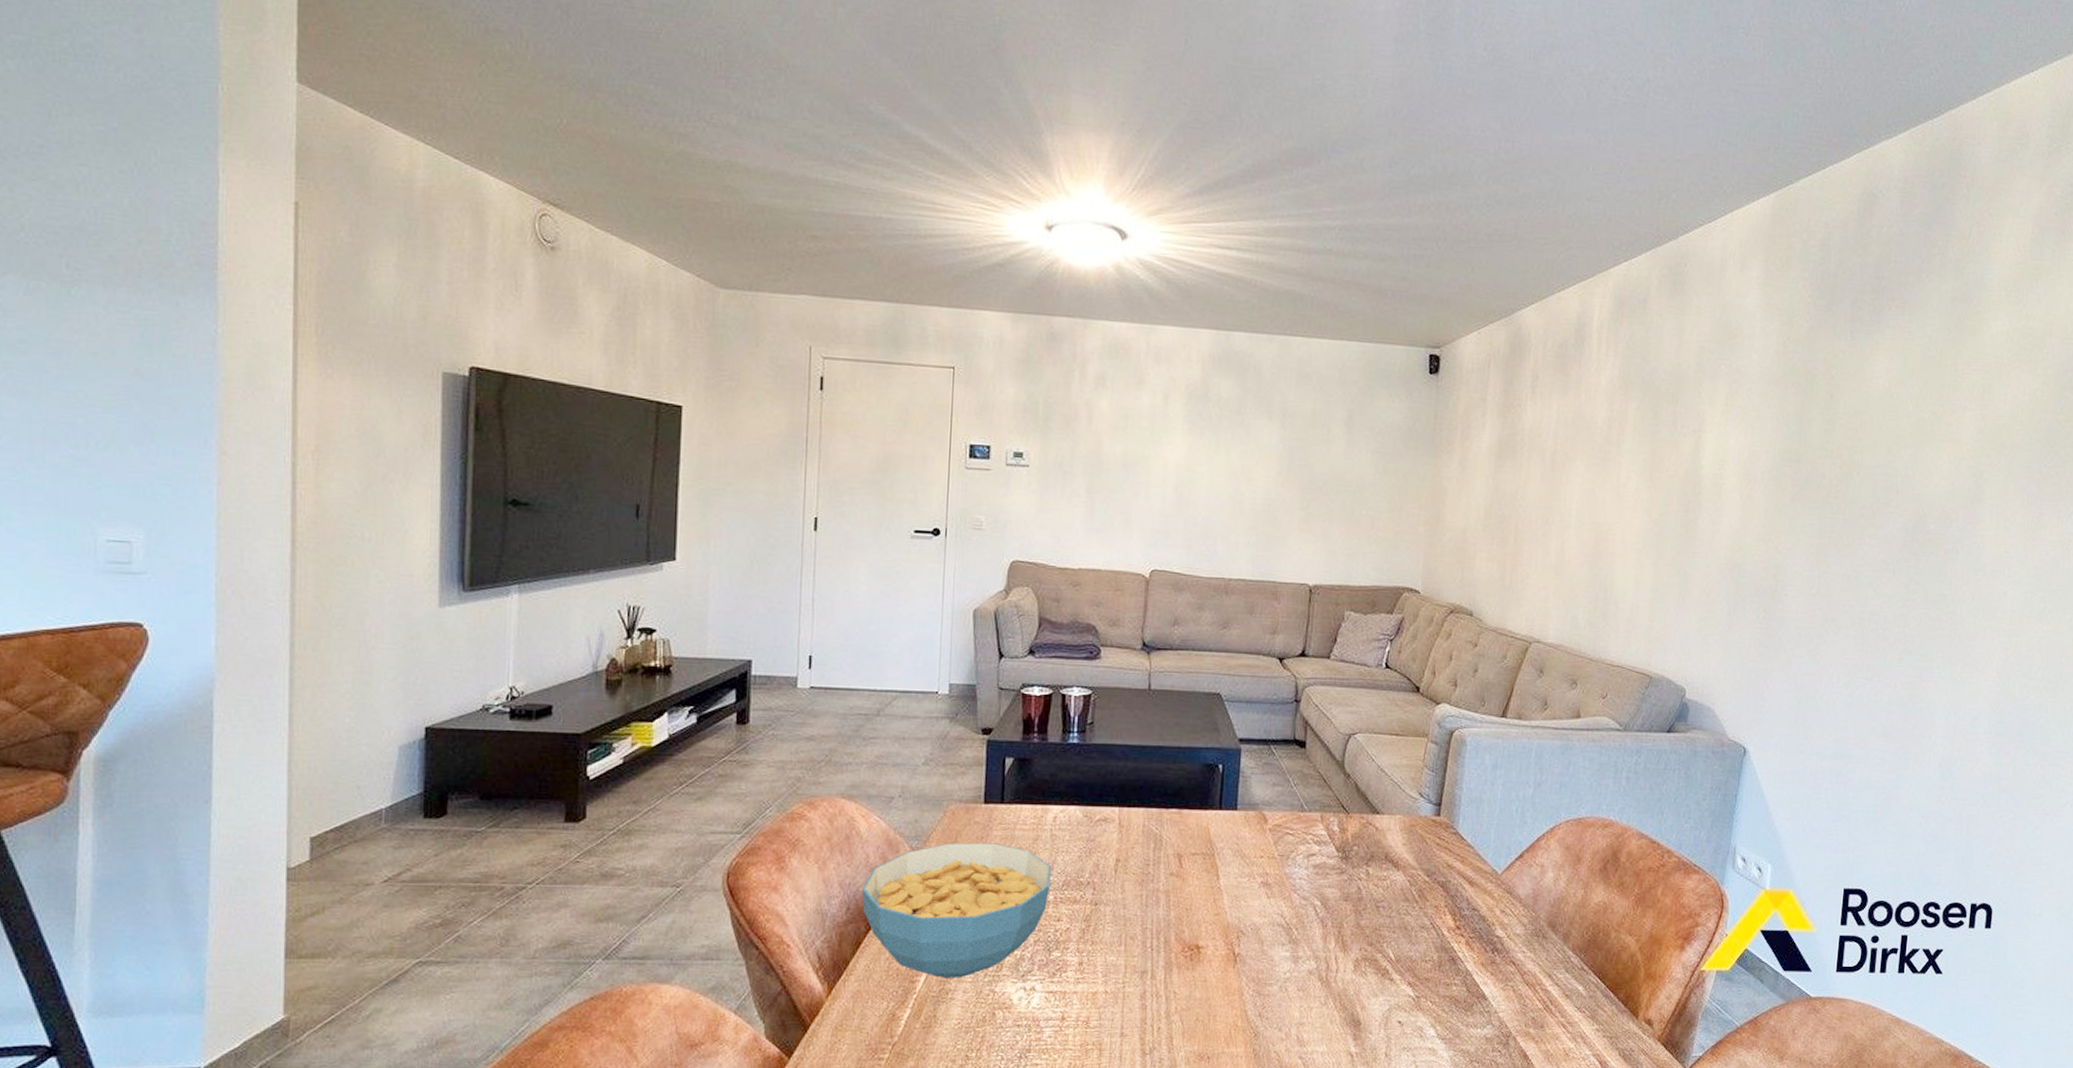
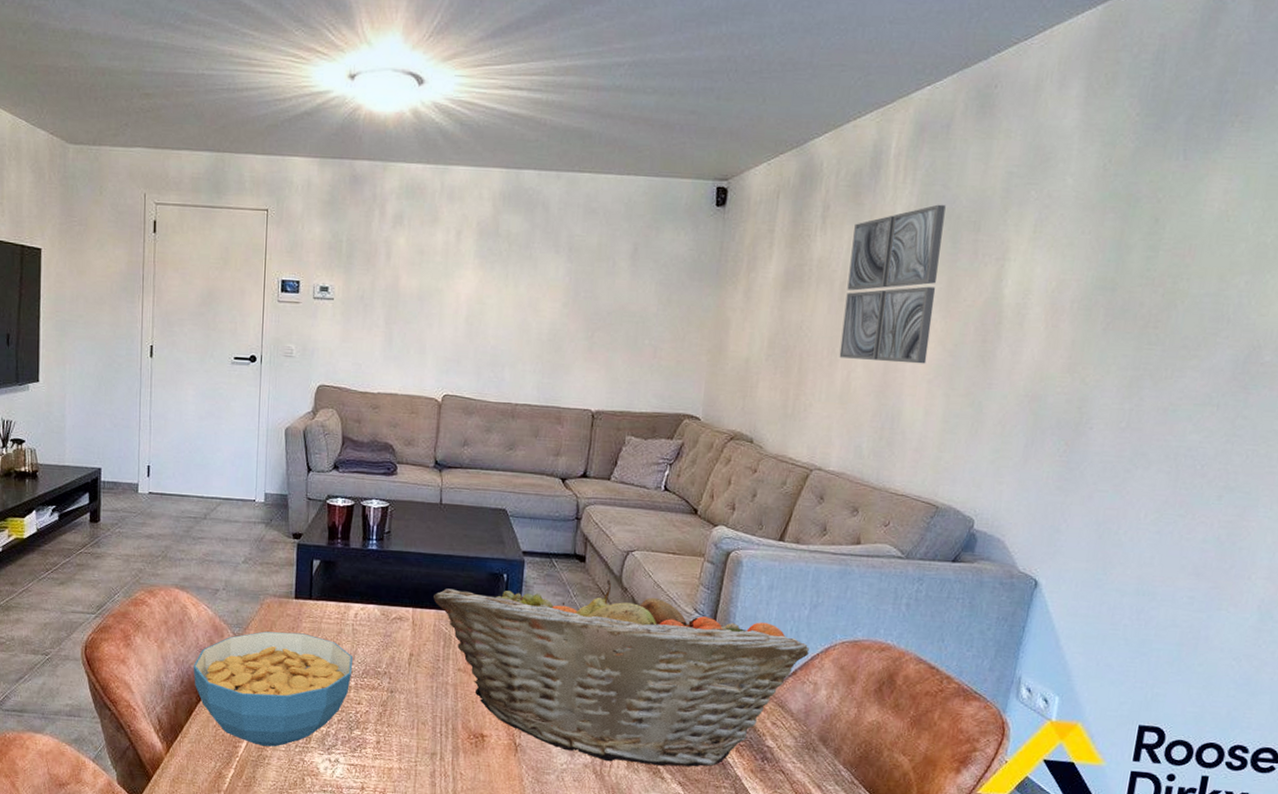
fruit basket: none [1142,766,1535,967] -> present [433,580,809,767]
wall art: none [1553,376,1646,534] -> present [839,204,946,364]

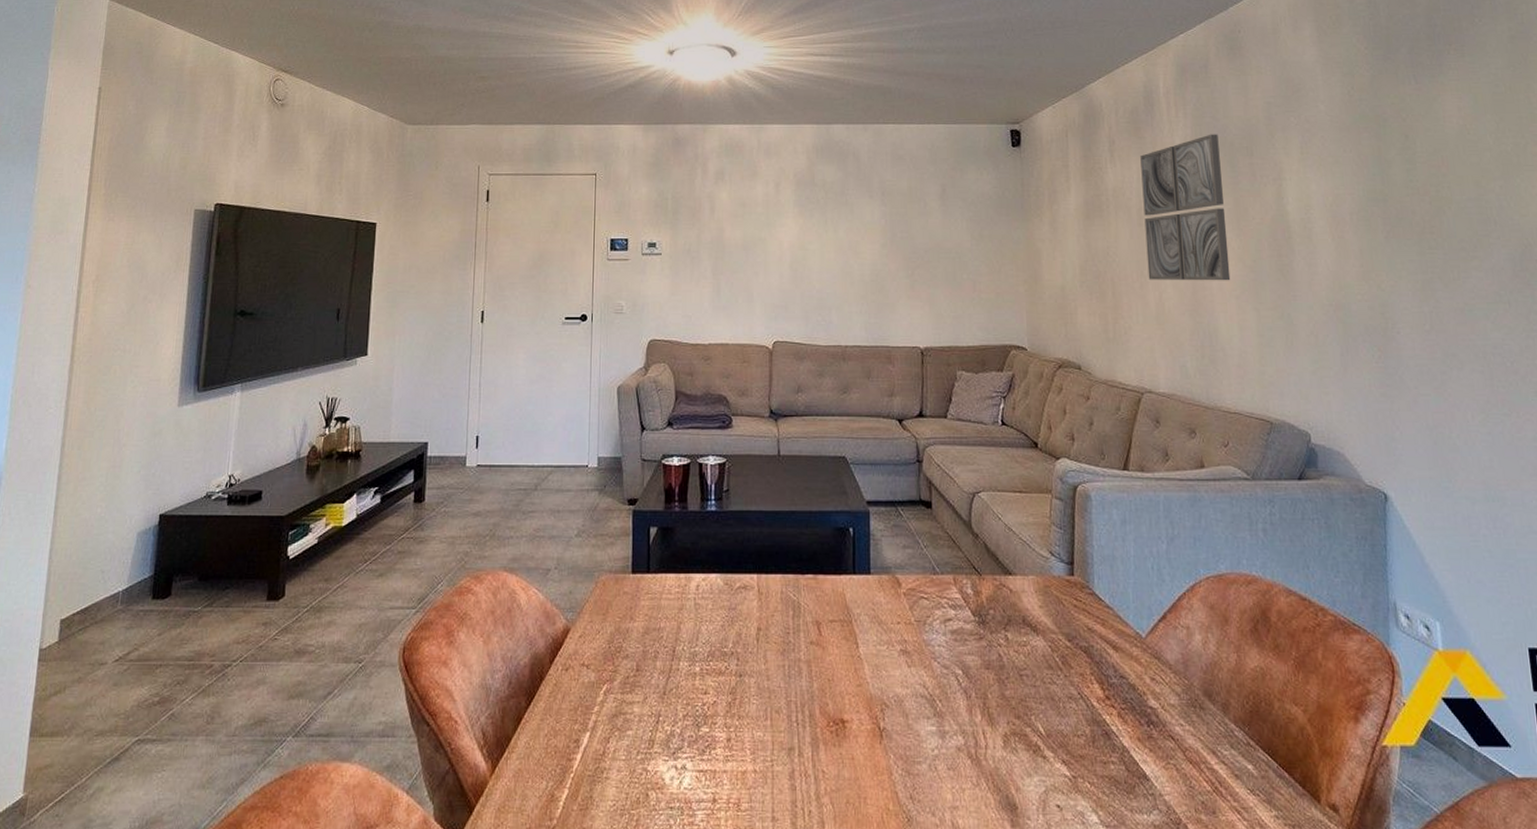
cereal bowl: present [193,631,354,747] -> none [522,613,697,756]
fruit basket: present [433,580,809,767] -> none [778,526,1175,743]

